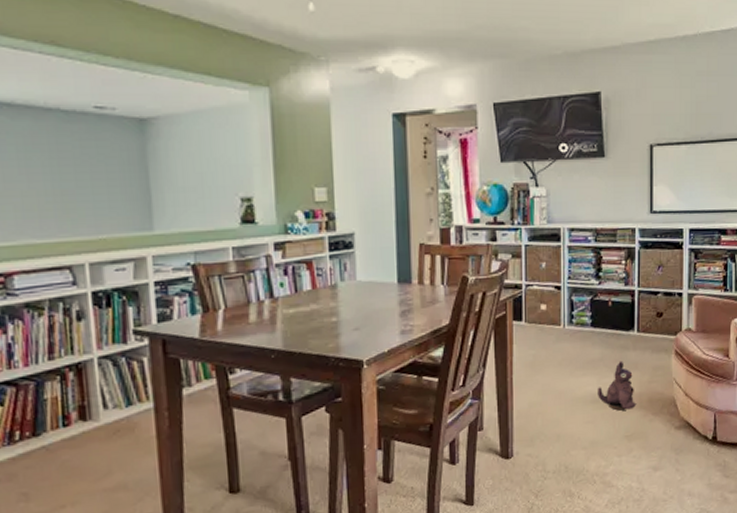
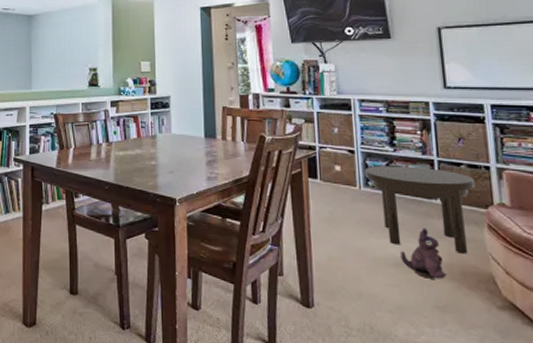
side table: none [569,298,669,382] -> present [364,165,476,254]

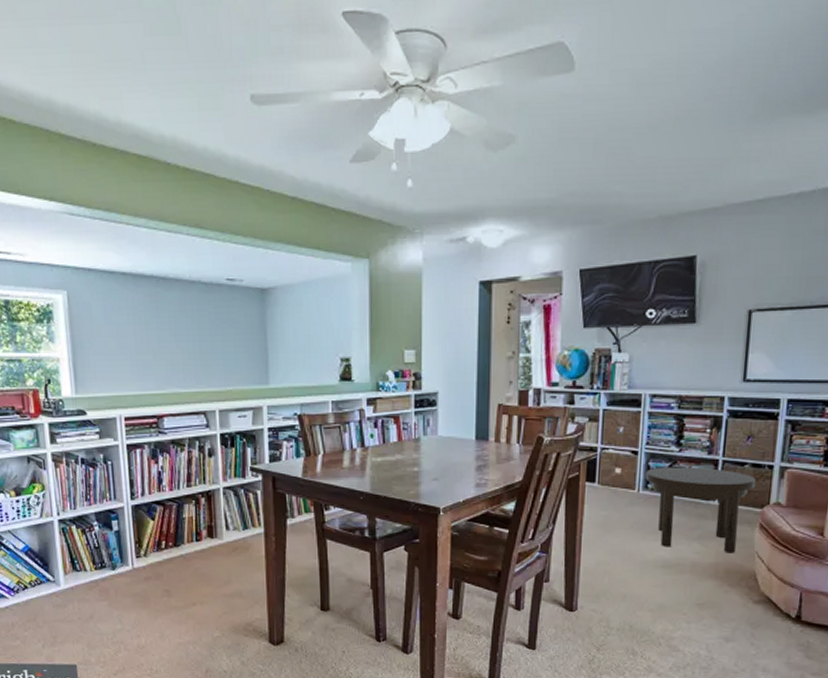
plush toy: present [400,227,446,279] -> none [669,529,710,578]

